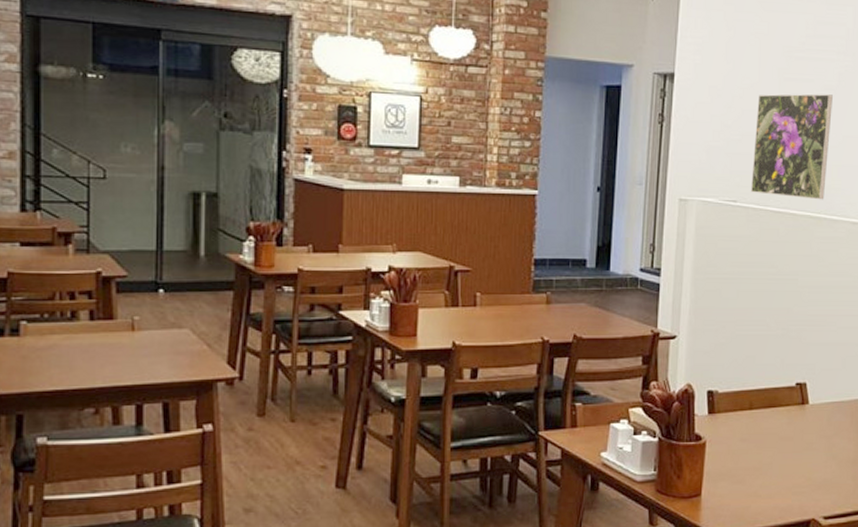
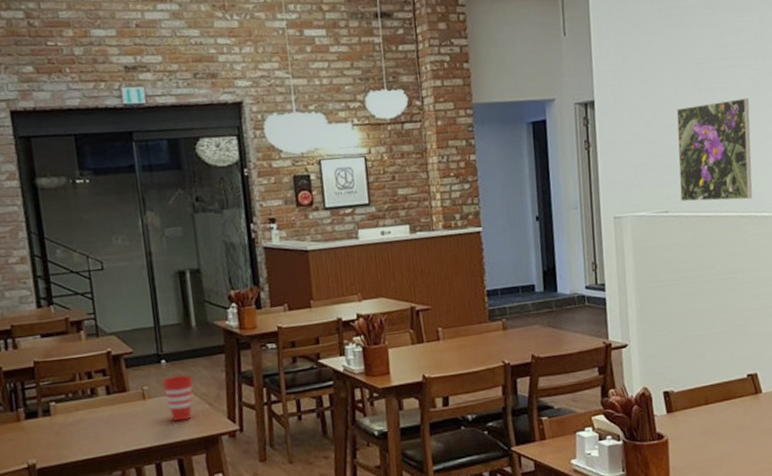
cup: none [156,308,193,360] -> present [162,374,193,422]

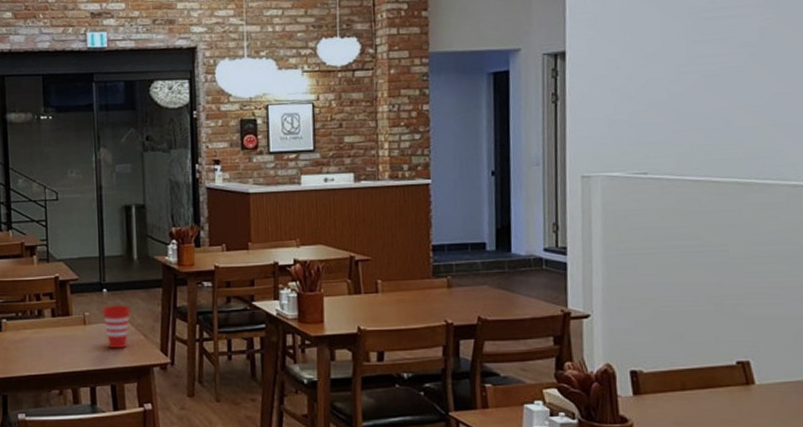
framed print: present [676,98,753,202] -> none [662,51,755,165]

